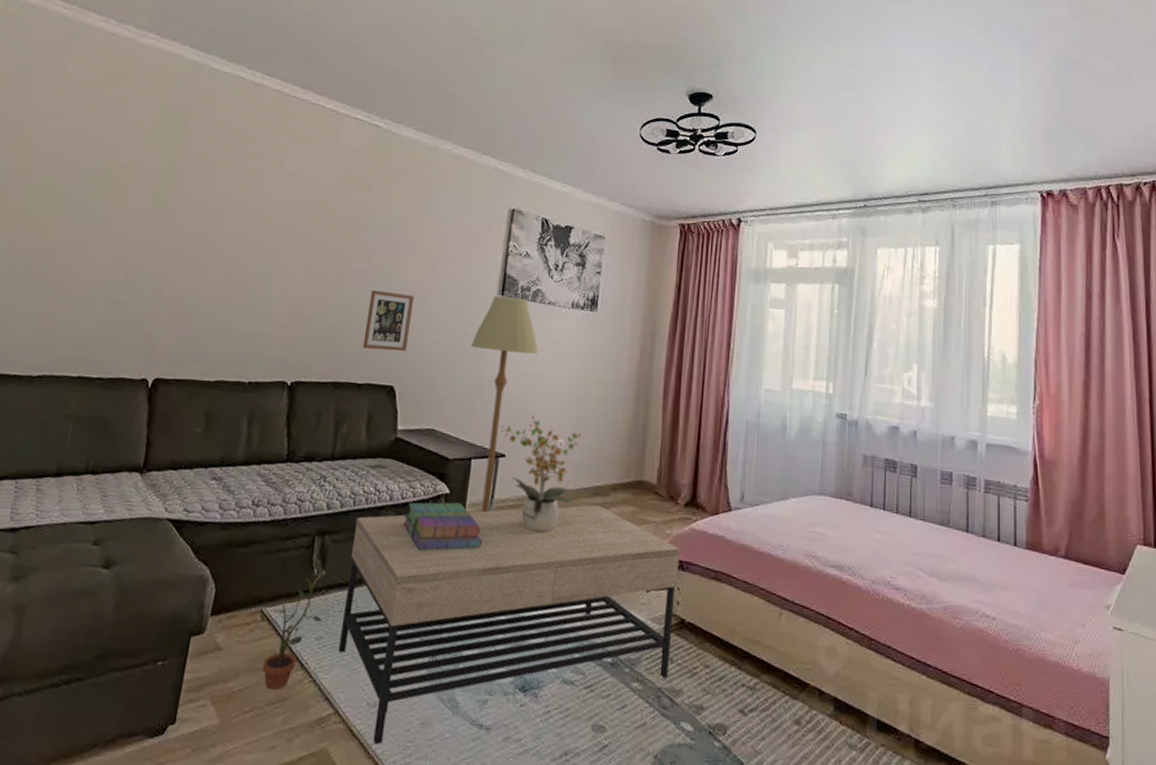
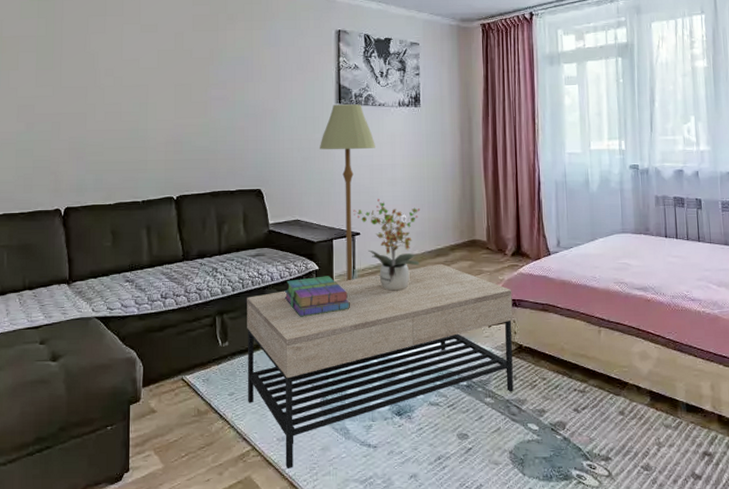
potted plant: present [260,556,324,690] -> none [182,331,232,438]
picture frame: present [362,289,414,352] -> none [230,112,267,161]

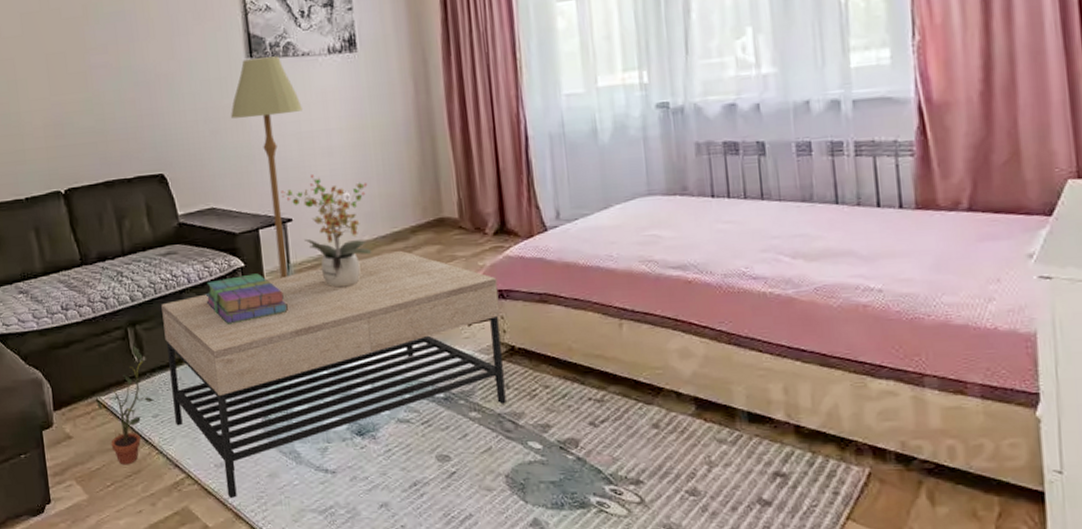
potted plant: none [182,331,232,438] -> present [97,345,155,465]

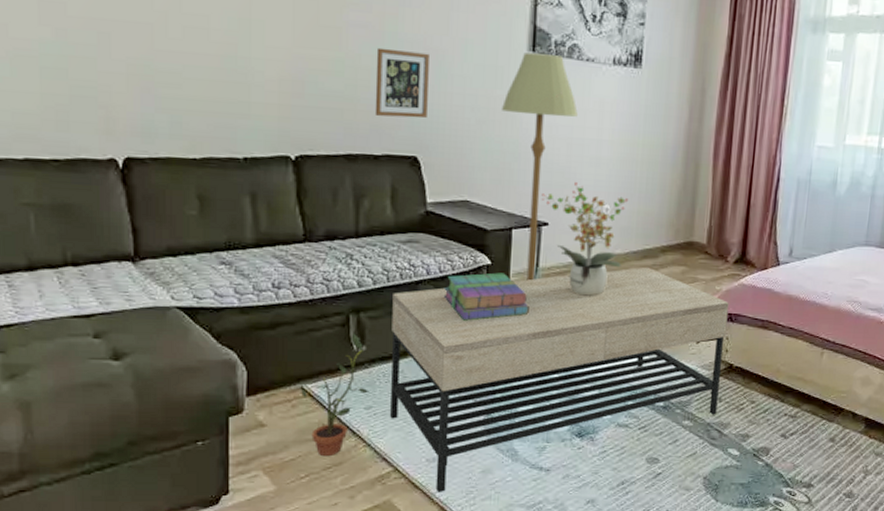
picture frame: none [116,79,167,143] -> present [374,47,429,119]

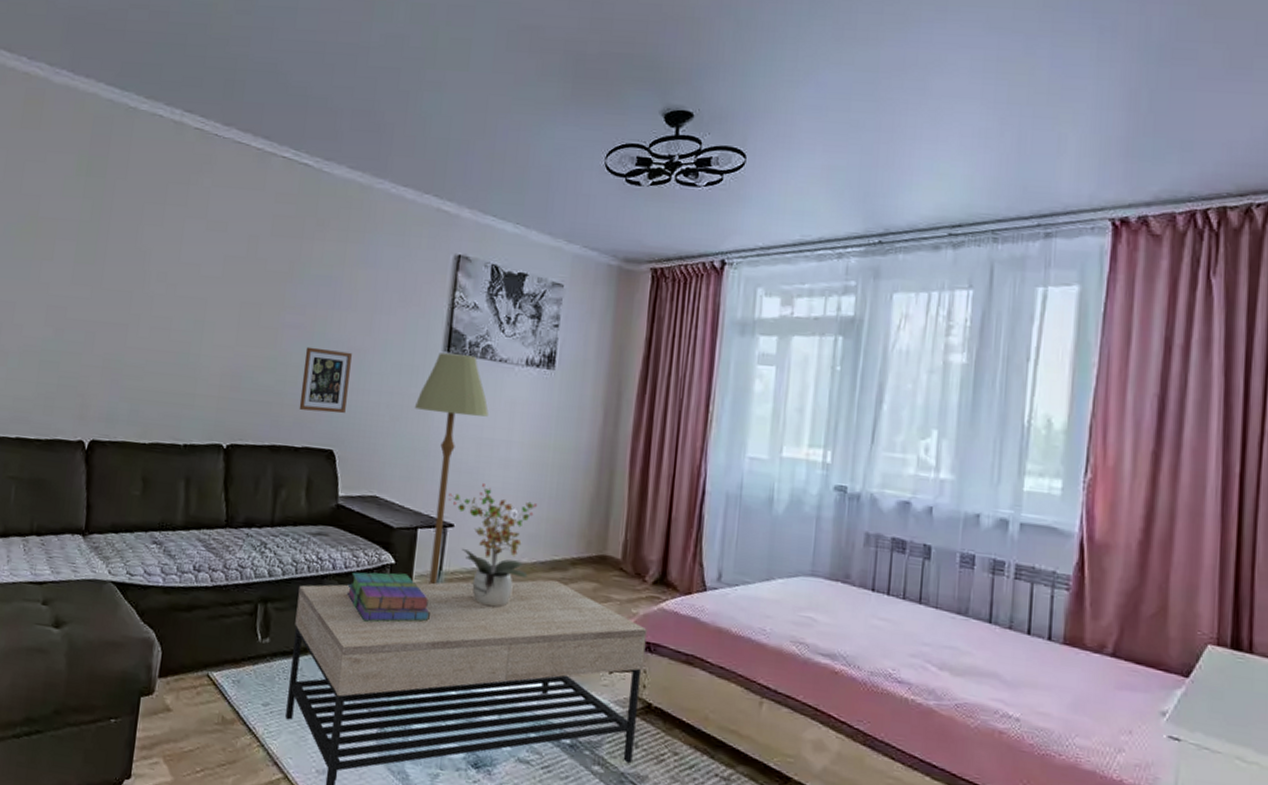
potted plant: present [301,333,370,457] -> none [206,623,269,752]

